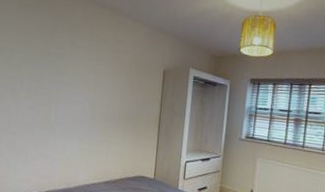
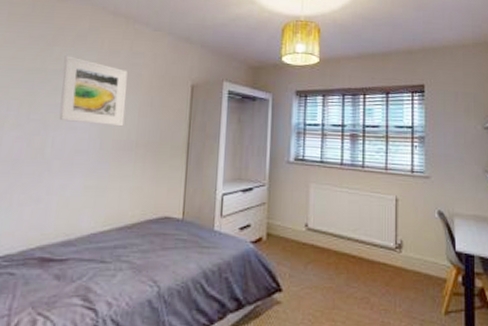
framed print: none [60,41,112,103] -> present [59,55,128,127]

